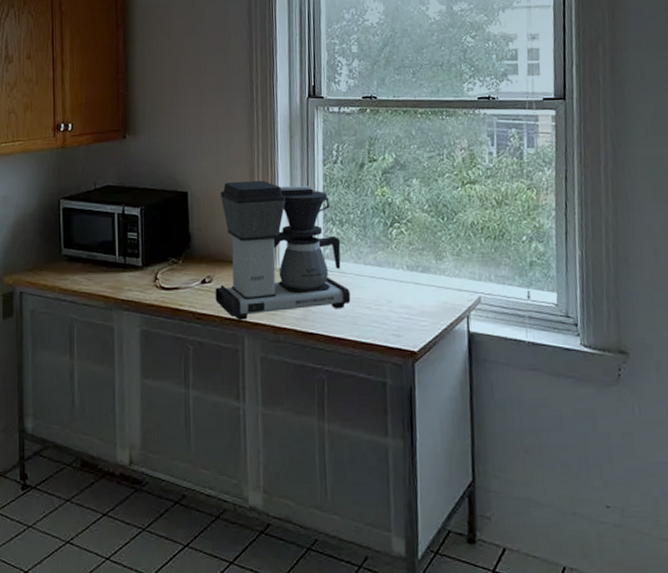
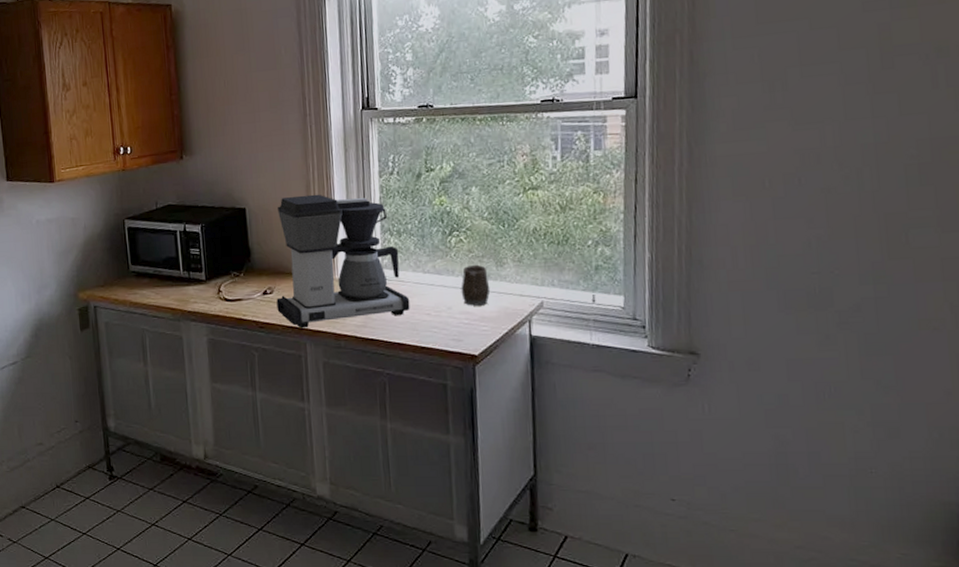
mug: none [401,257,430,300] -> present [461,264,491,306]

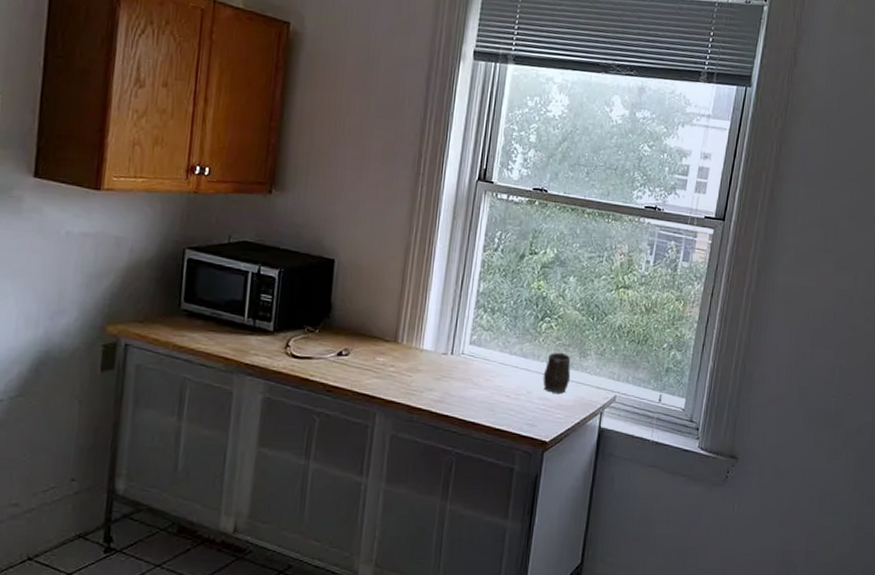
coffee maker: present [276,194,410,328] -> none [350,255,492,397]

